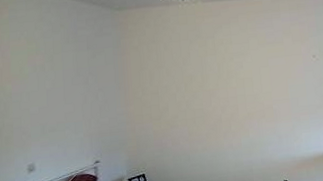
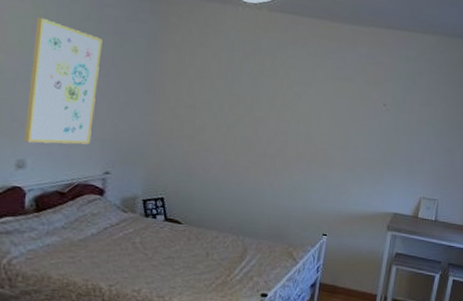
wall art: none [30,49,81,150] -> present [24,17,103,145]

